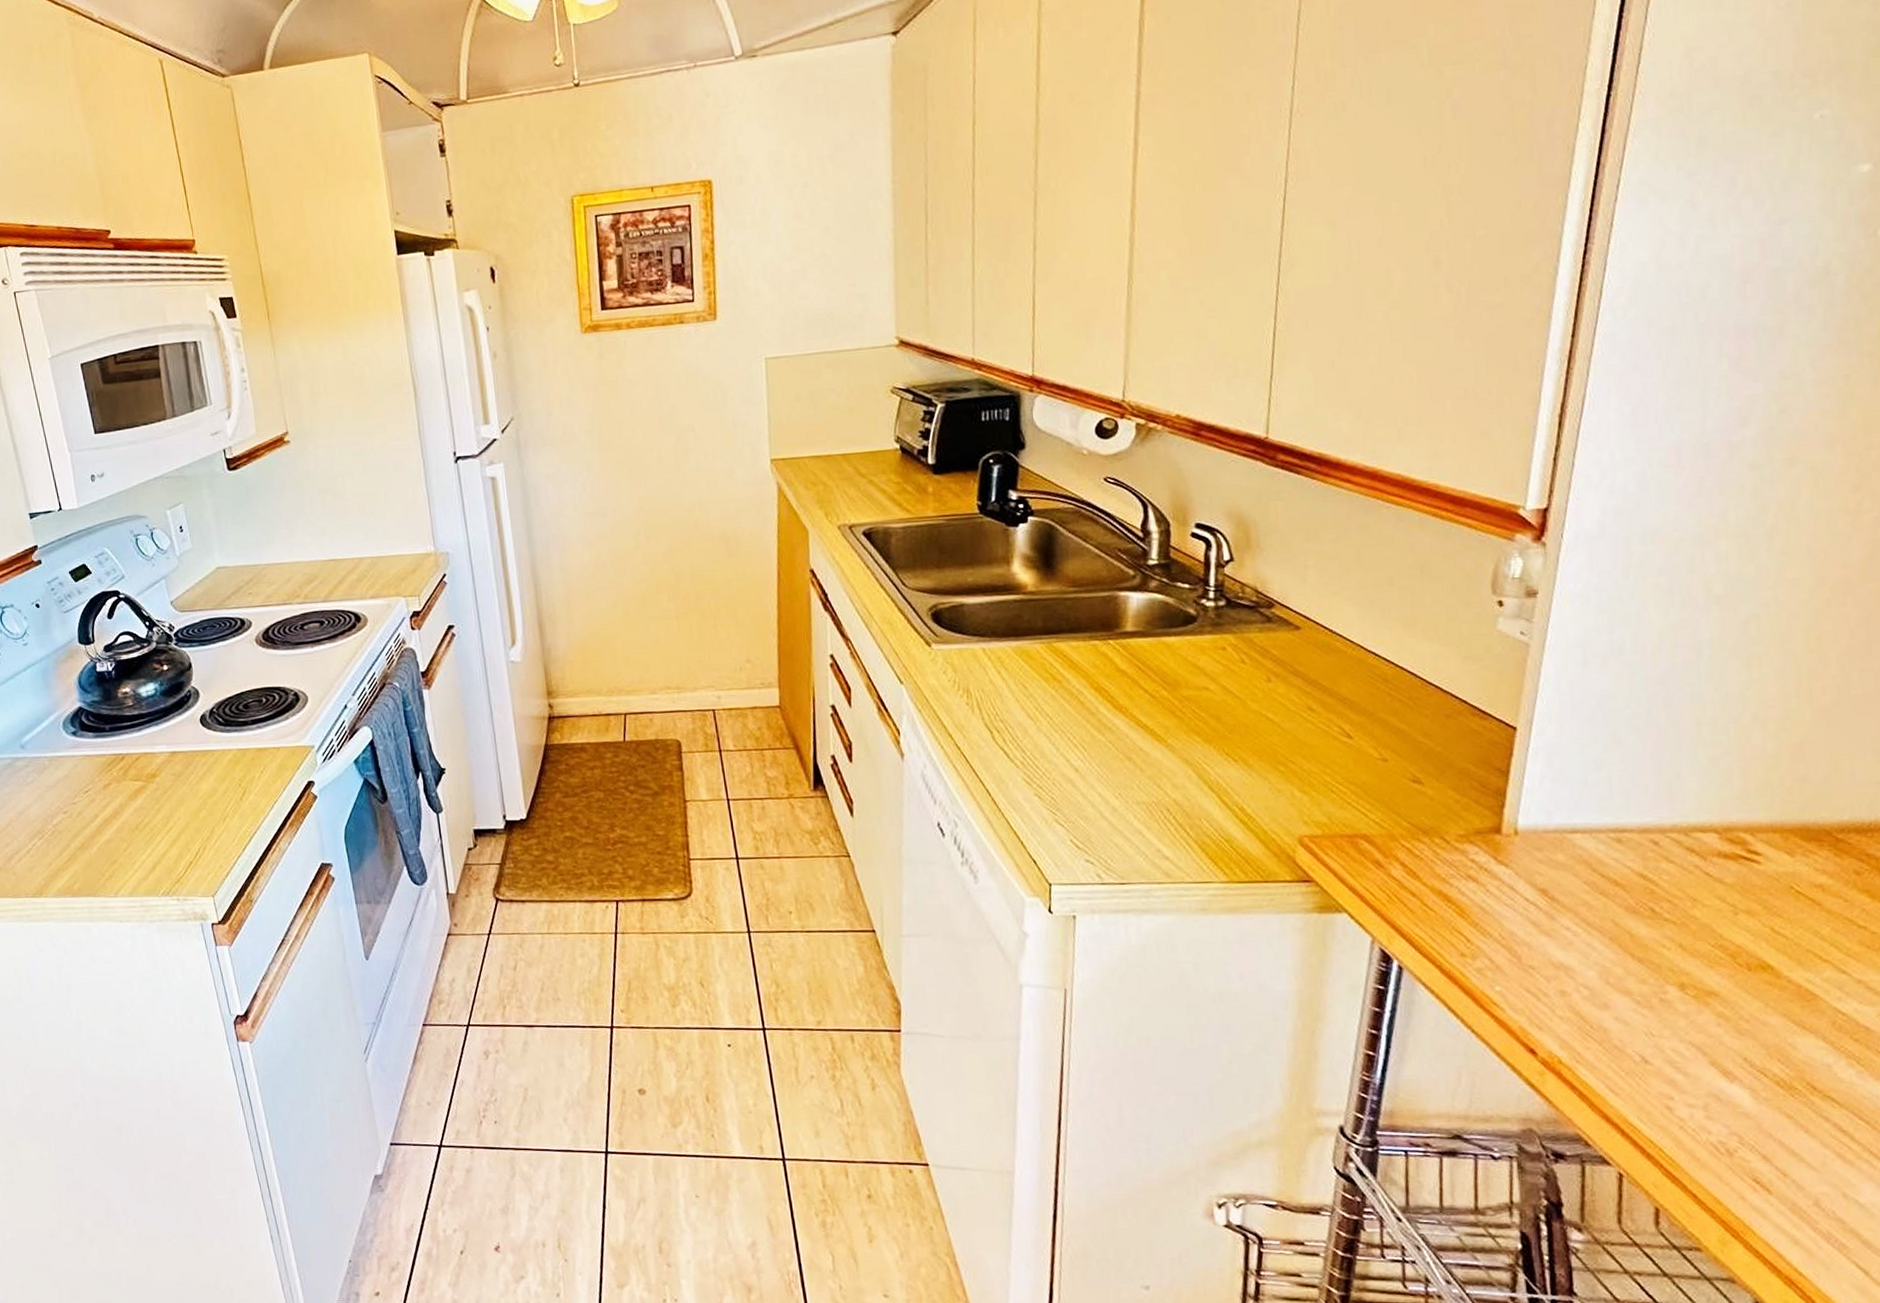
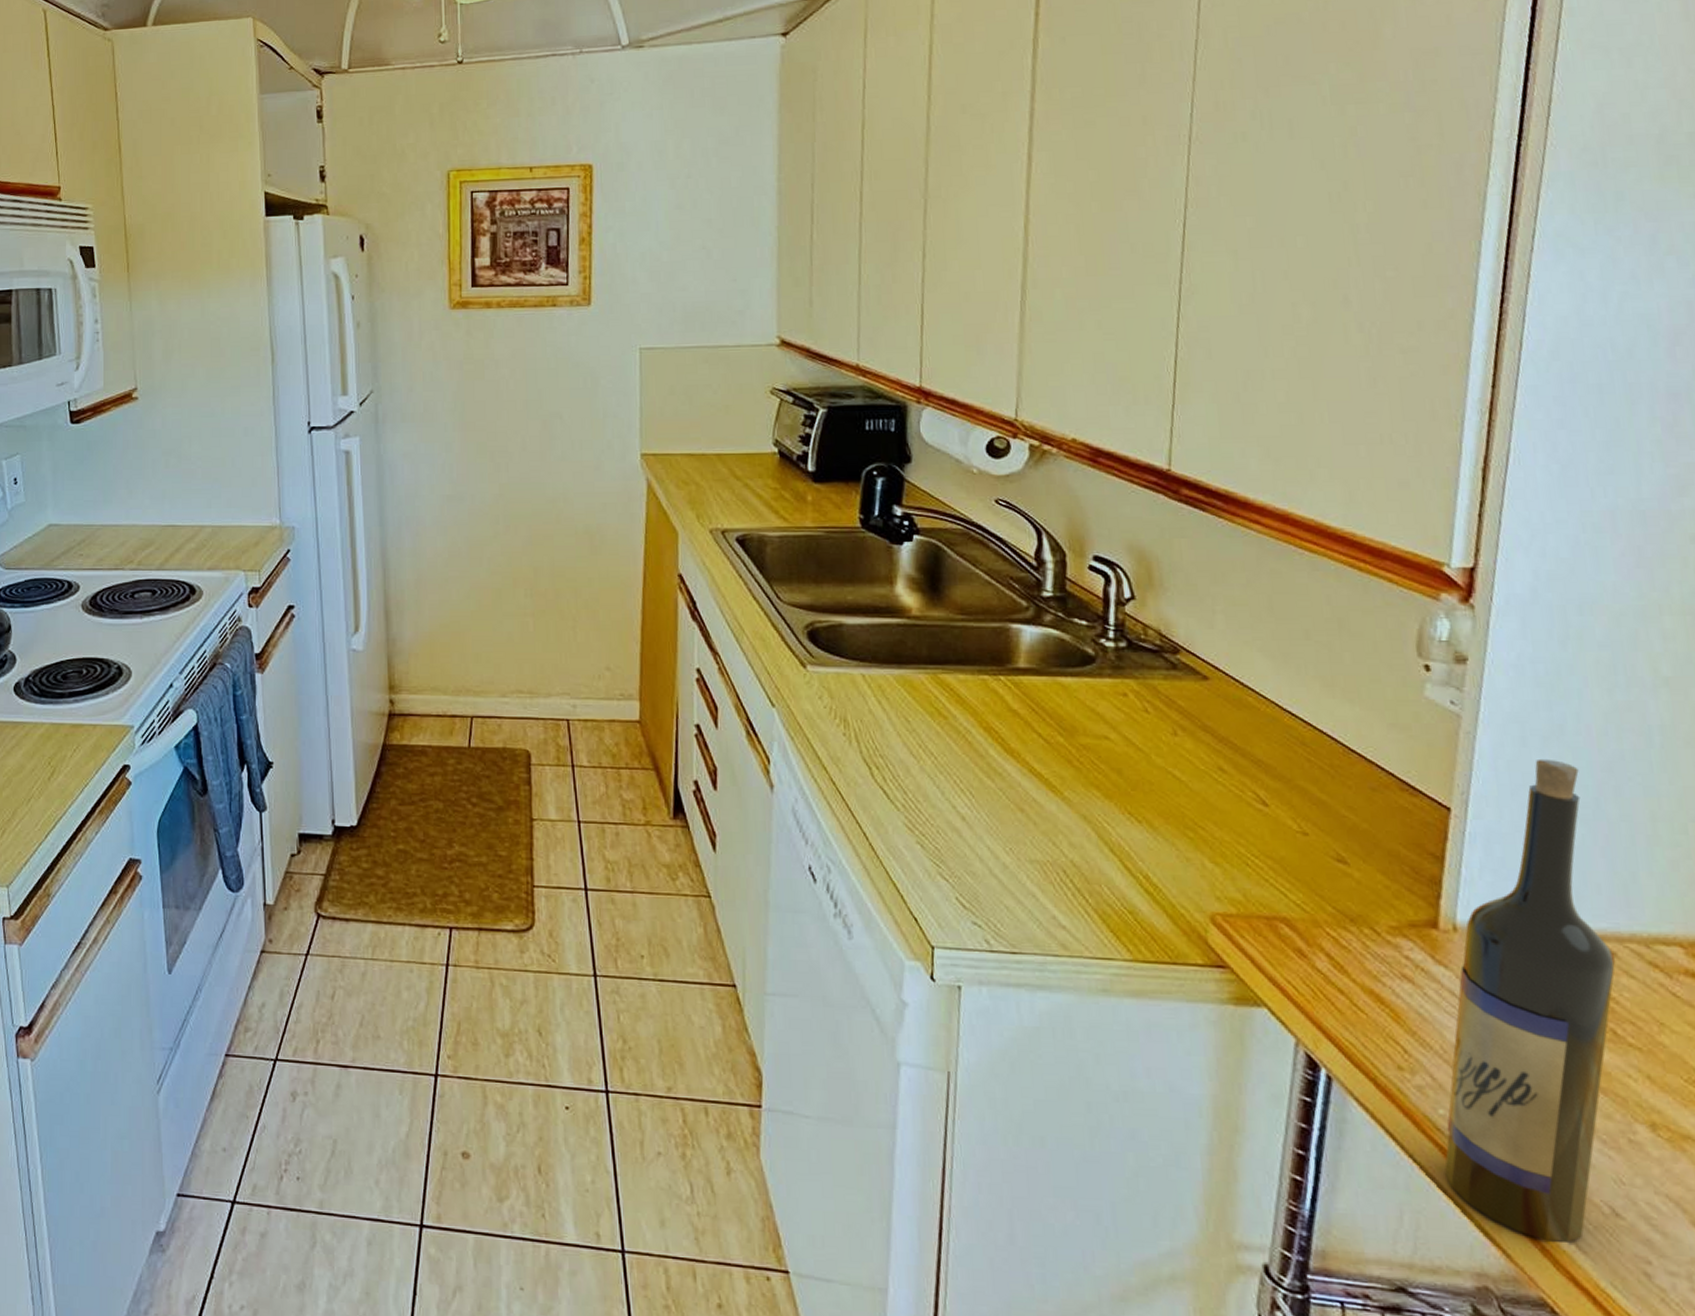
wine bottle: none [1498,677,1658,1088] -> present [1444,758,1616,1242]

